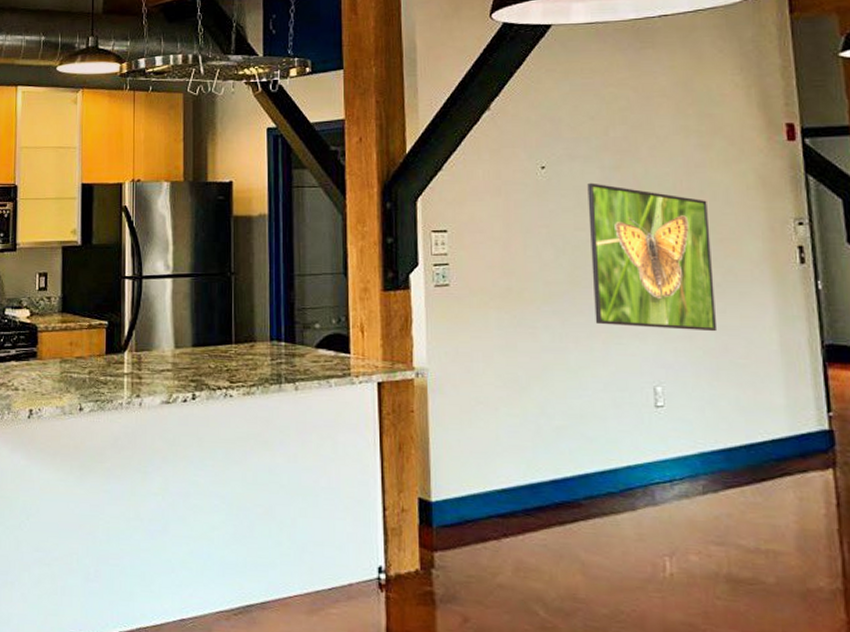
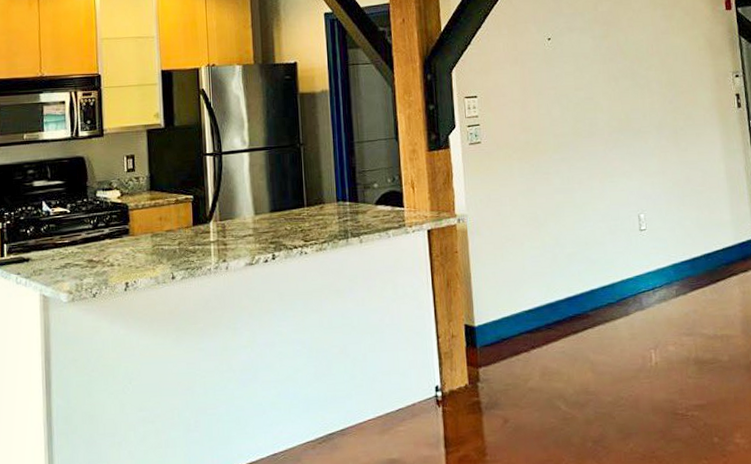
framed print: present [587,182,718,332] -> none [583,50,682,167]

